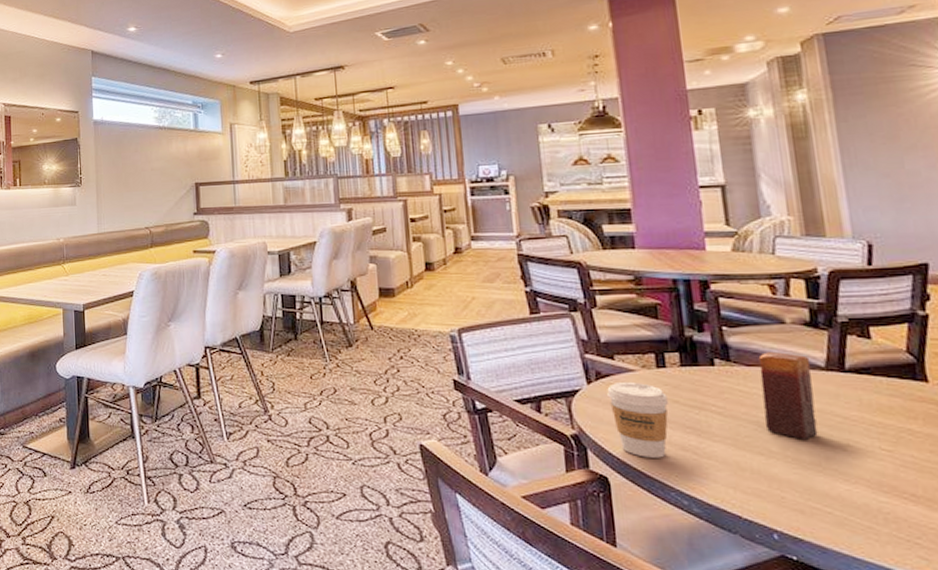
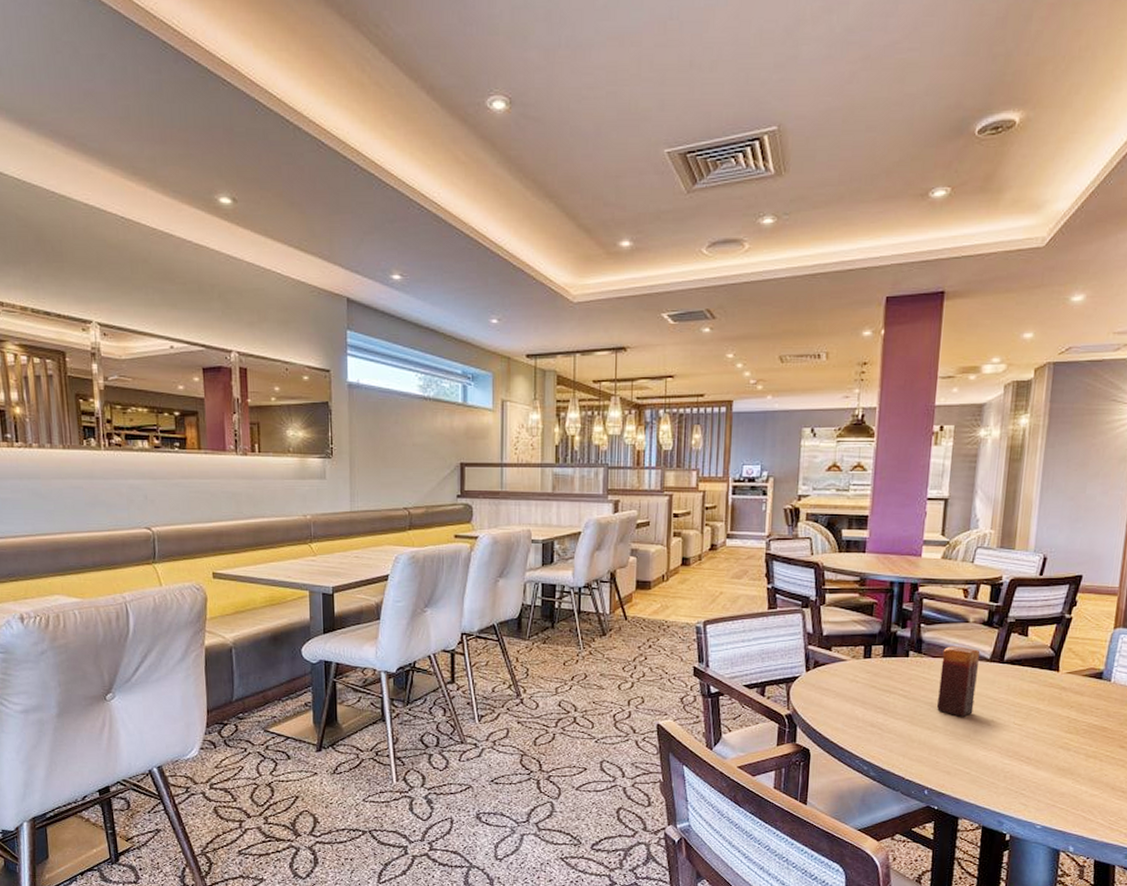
coffee cup: present [607,381,668,458] -> none [821,669,867,733]

